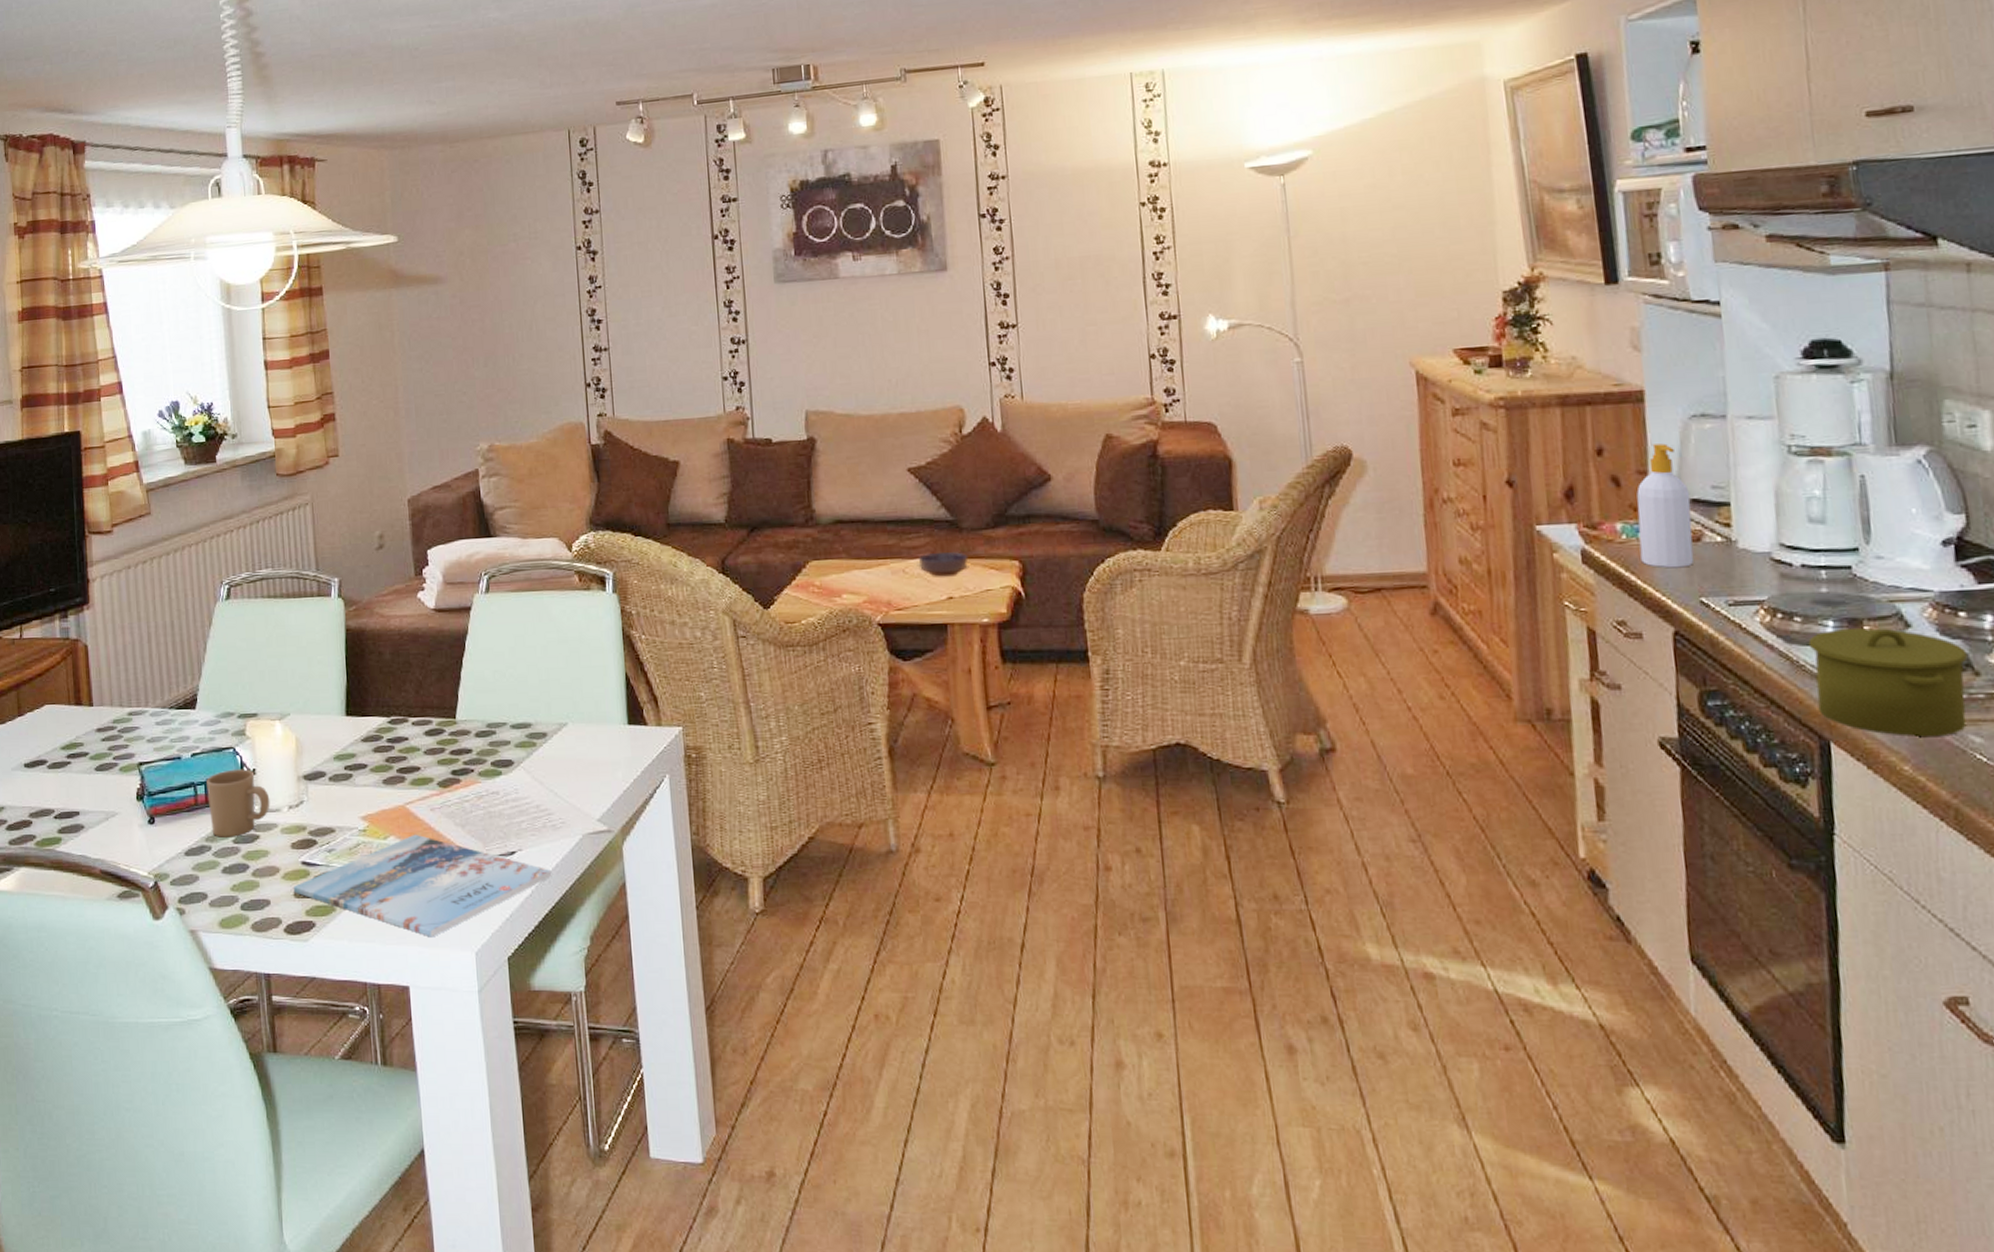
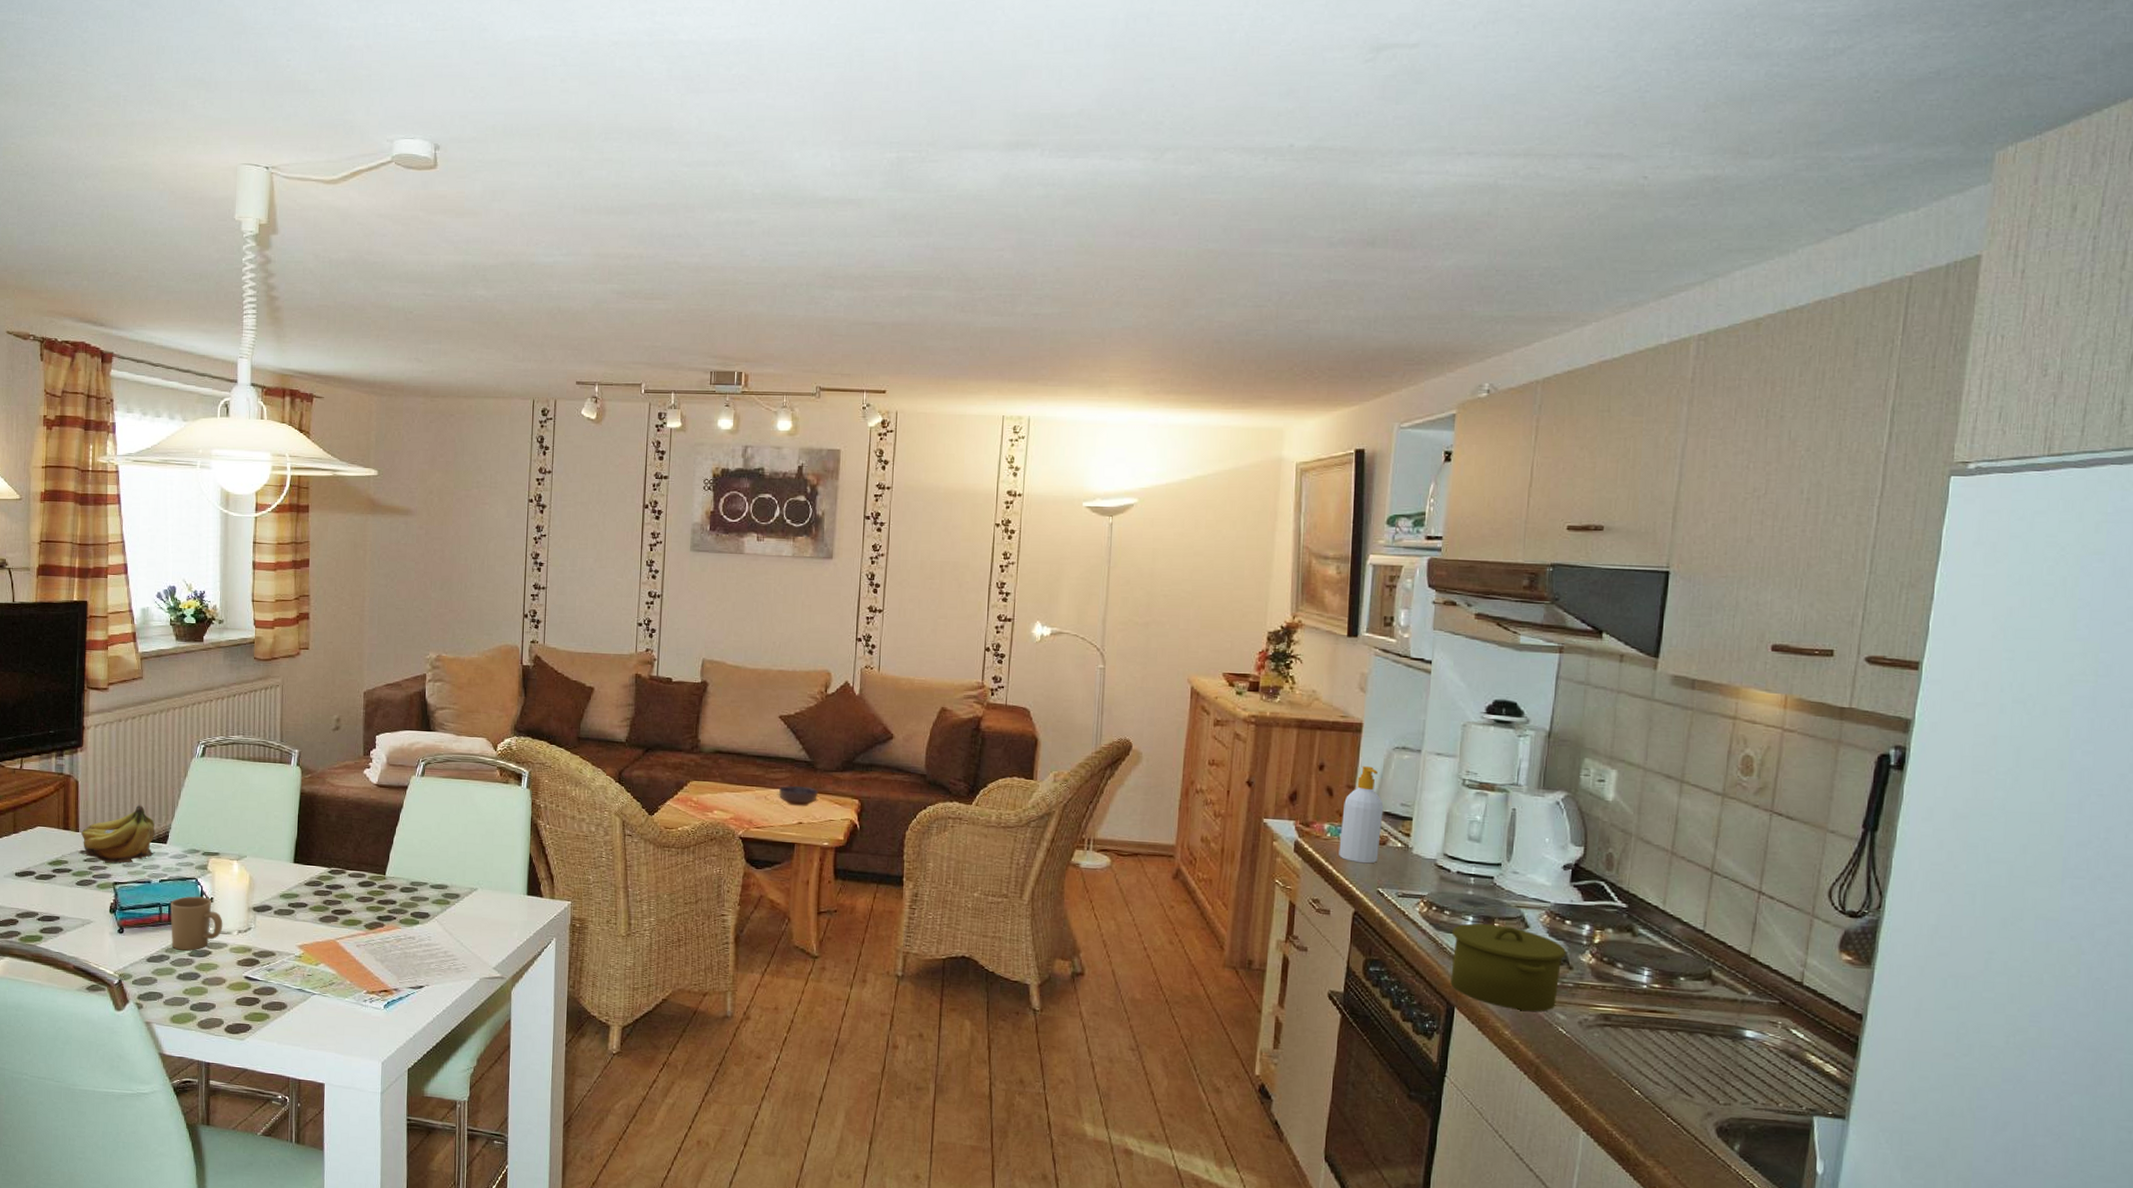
fruit: none [96,666,183,740] -> present [81,805,155,863]
magazine: present [293,834,552,938] -> none [235,963,452,1047]

